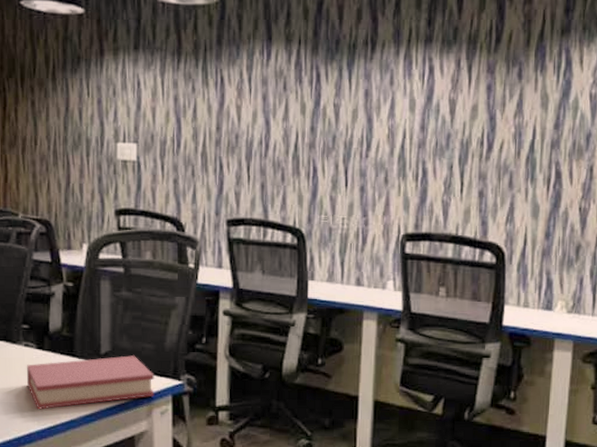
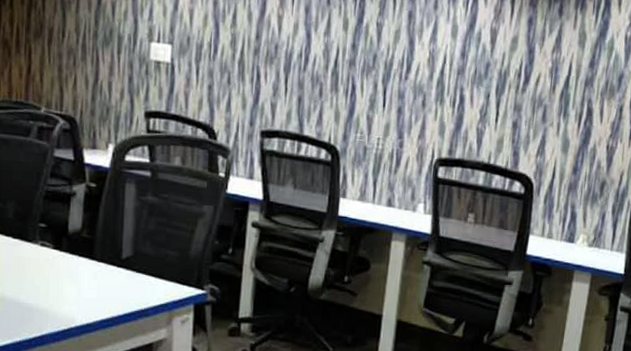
hardback book: present [26,355,155,410] -> none [41,262,177,312]

